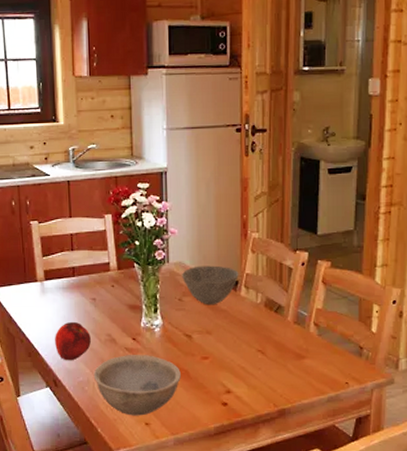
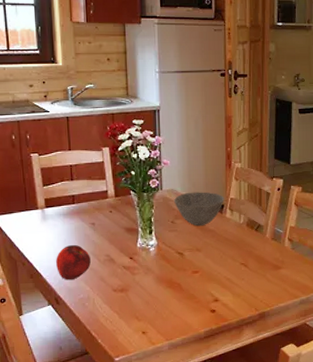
bowl: present [93,355,181,416] -> none [93,272,174,326]

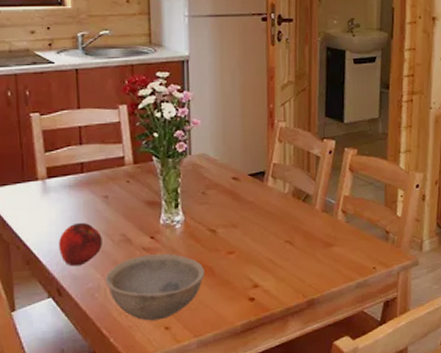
bowl: none [93,272,174,326] -> present [105,253,204,321]
bowl: present [173,192,224,226] -> none [204,156,266,198]

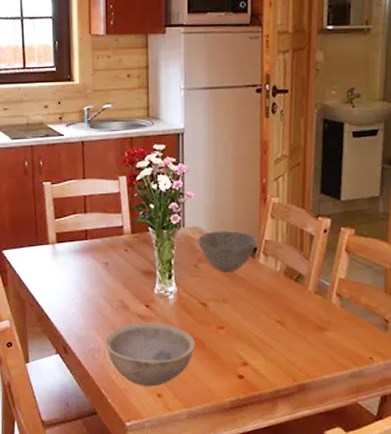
apple: present [59,222,102,266] -> none [66,286,102,327]
bowl: none [204,156,266,198] -> present [197,231,258,273]

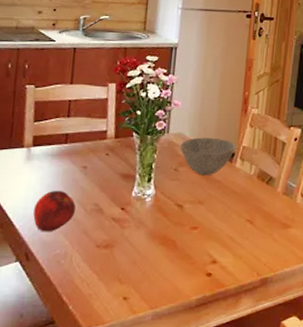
apple: none [66,286,102,327] -> present [33,190,76,232]
bowl: present [104,322,195,387] -> none [72,225,168,290]

